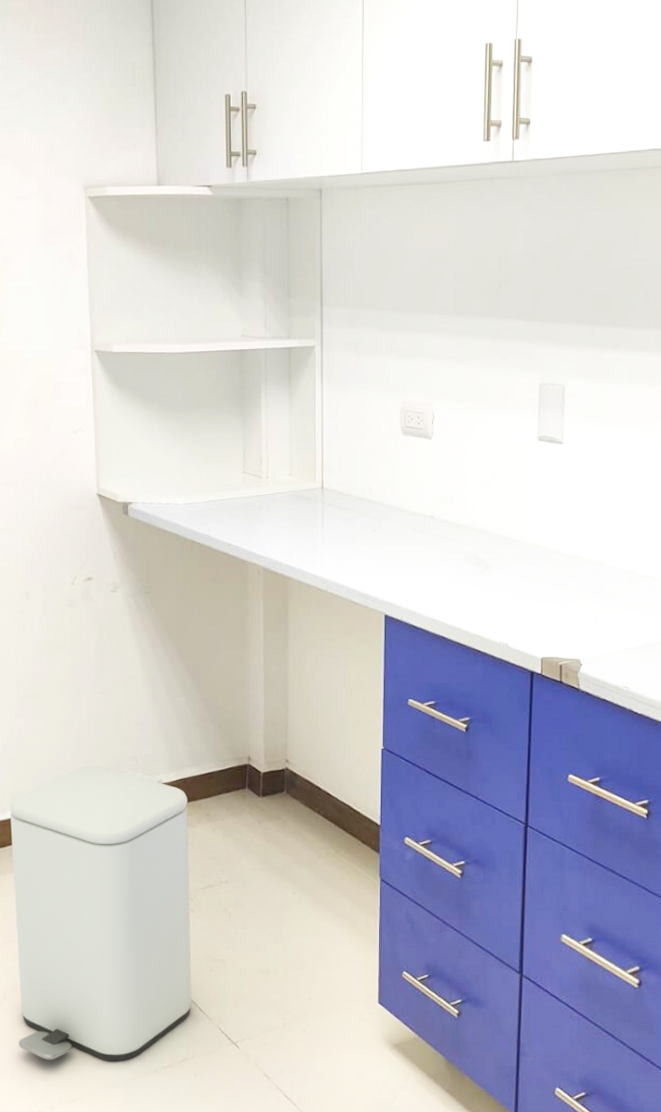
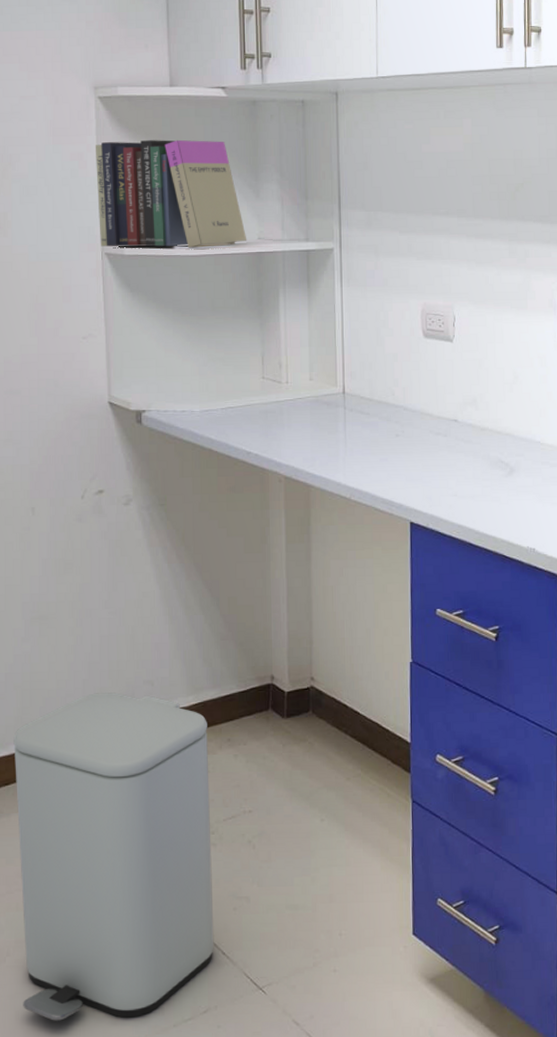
books: none [86,238,231,345] -> present [96,139,247,248]

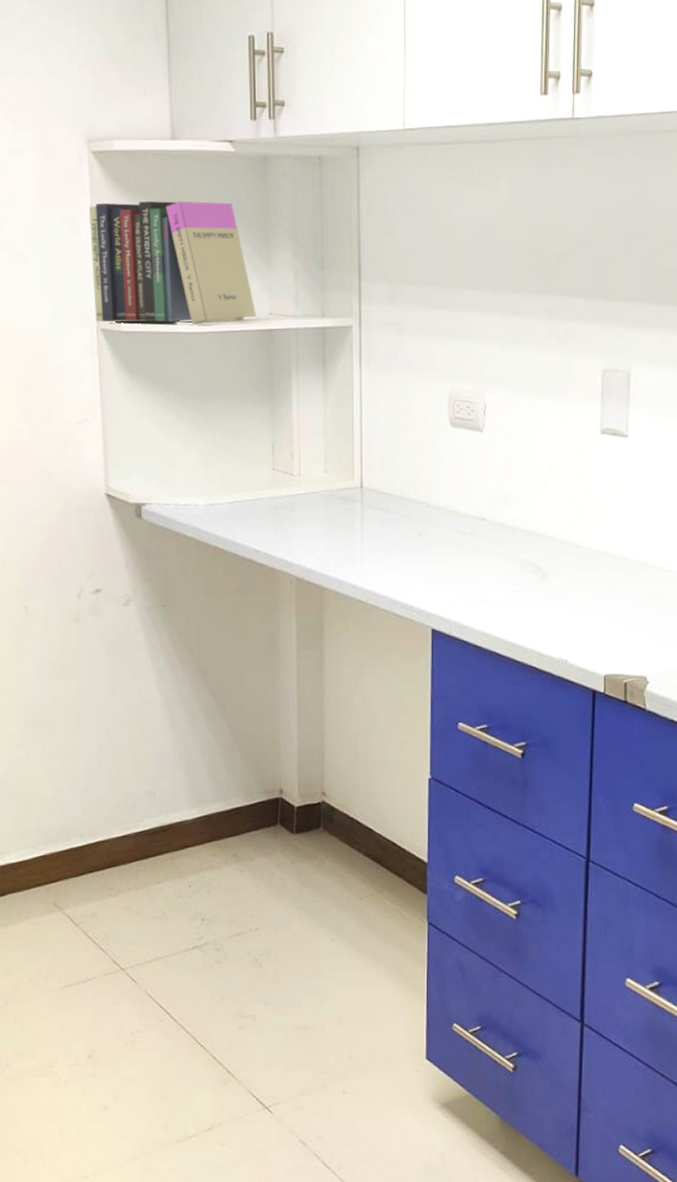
pedal bin: present [13,692,214,1021] -> none [9,803,219,1133]

